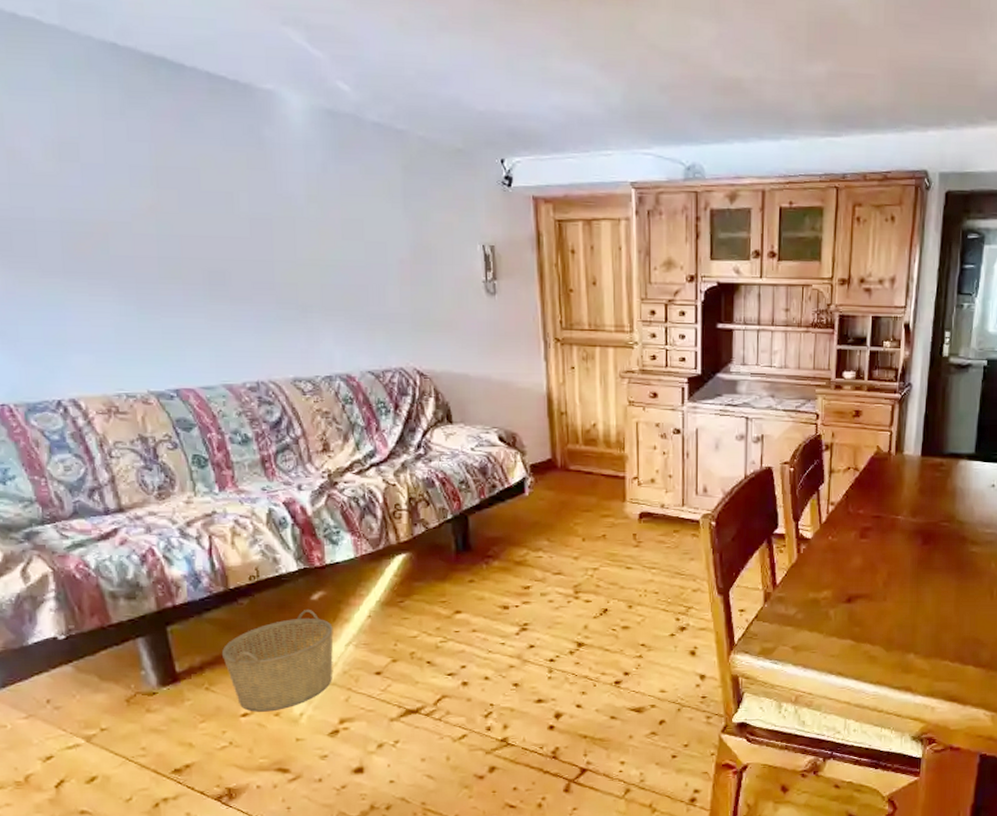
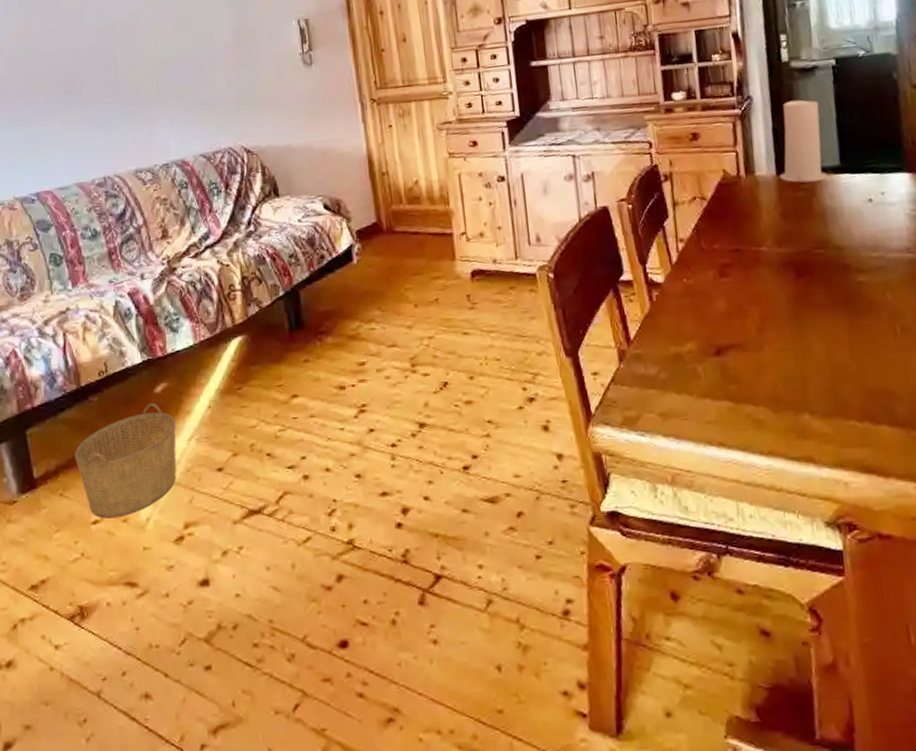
candle: none [923,392,967,466] -> present [779,99,828,183]

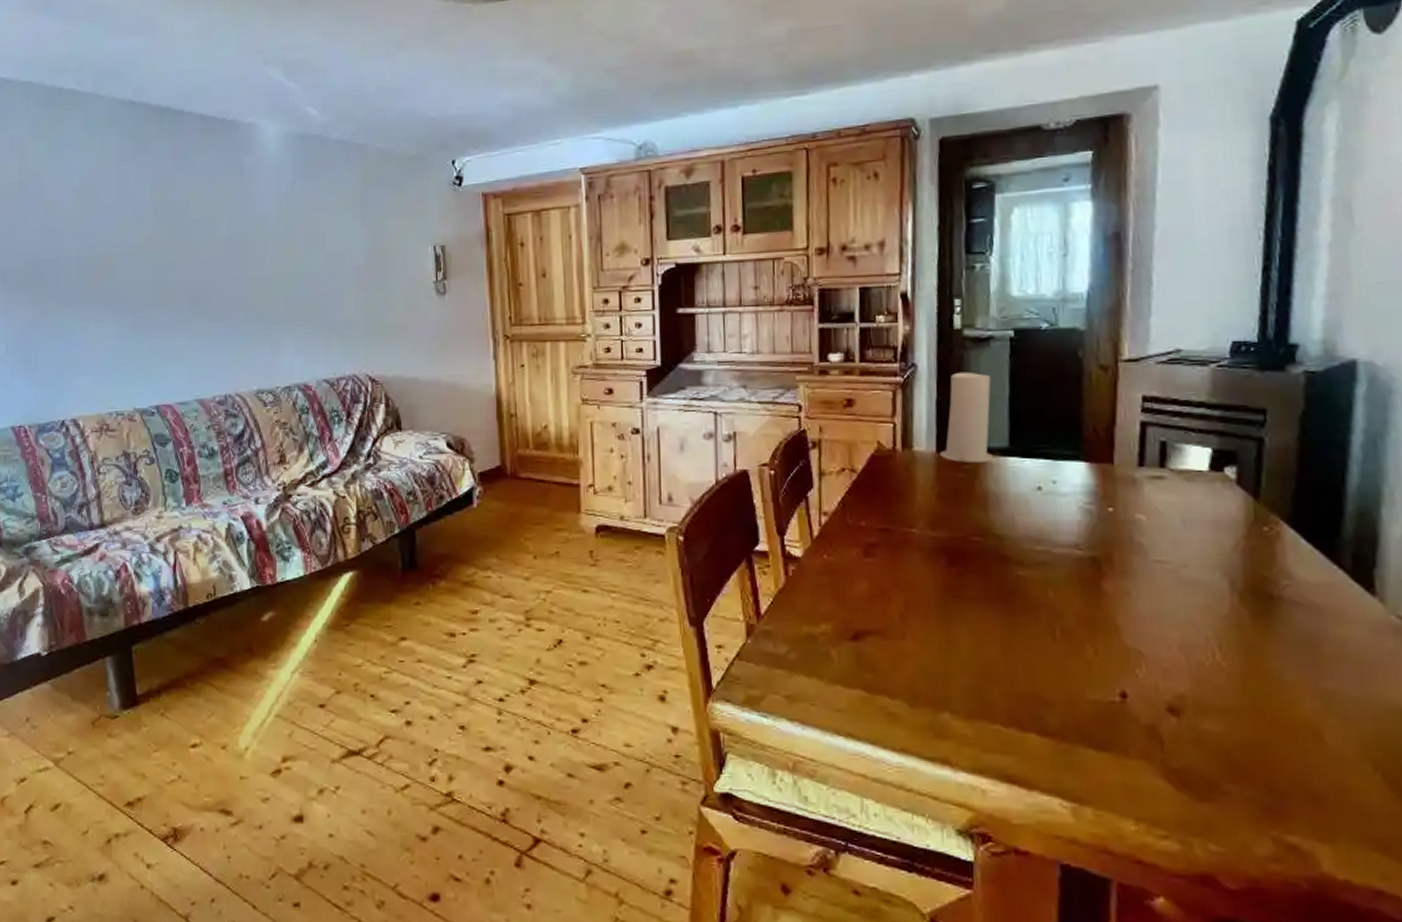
basket: present [74,402,177,519] -> none [177,630,281,744]

